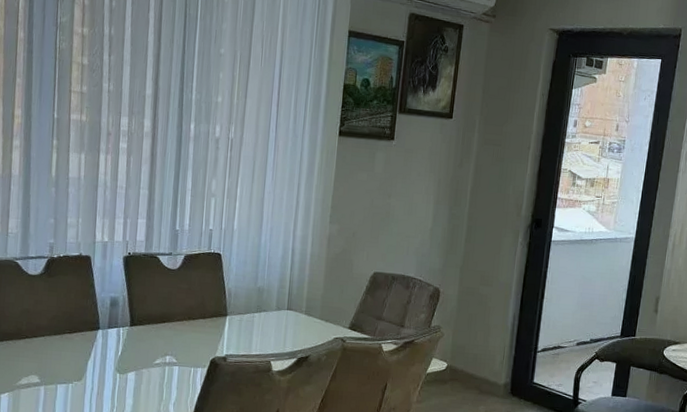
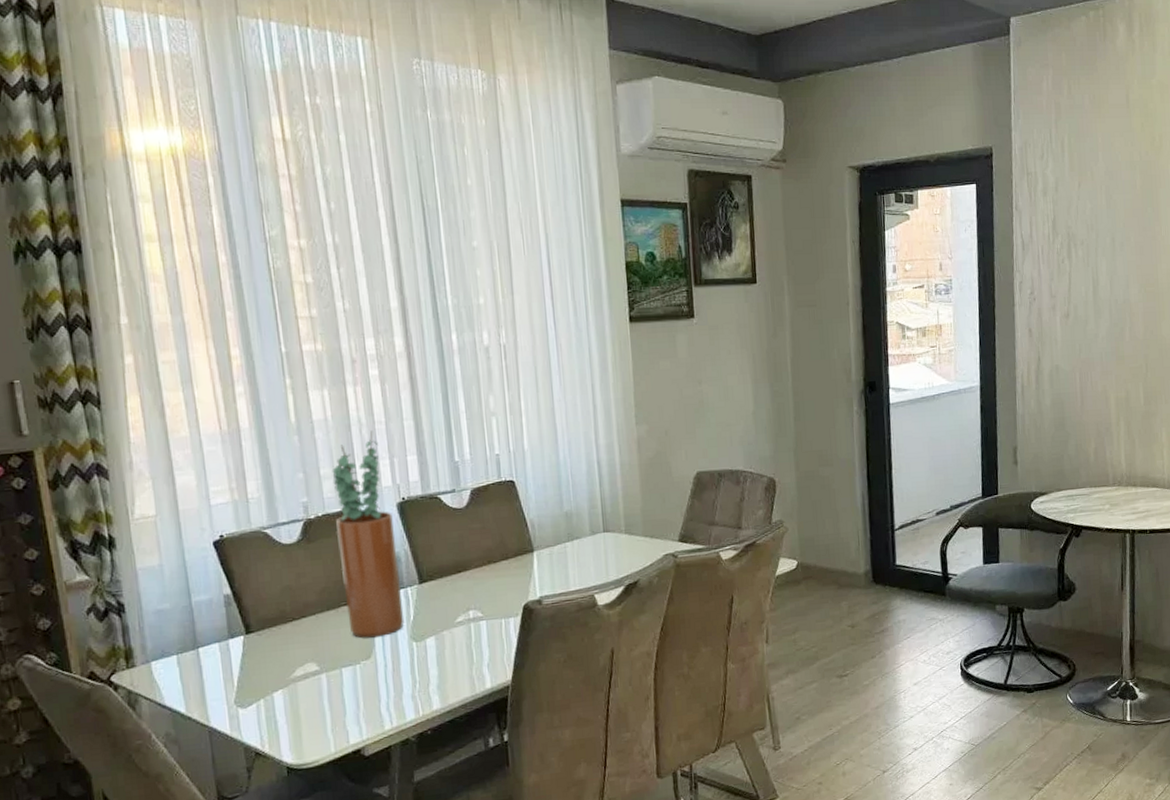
vase: none [69,193,118,364] -> present [333,430,405,638]

